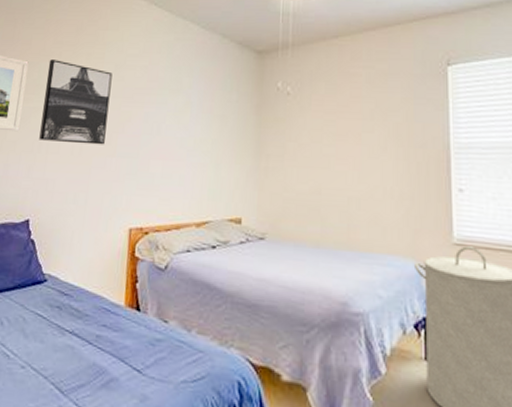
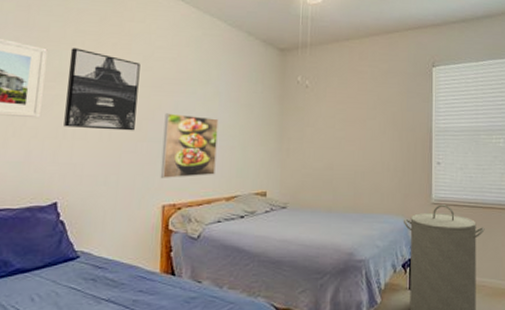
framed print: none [127,126,190,199] -> present [160,113,219,178]

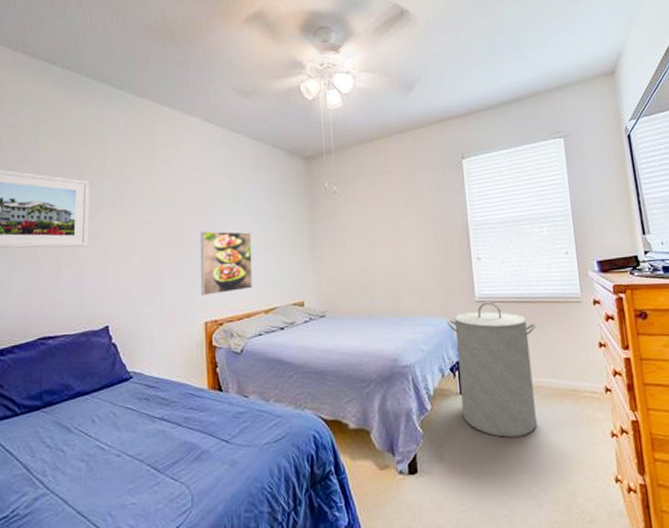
wall art: present [64,48,141,131] -> none [109,177,174,253]

